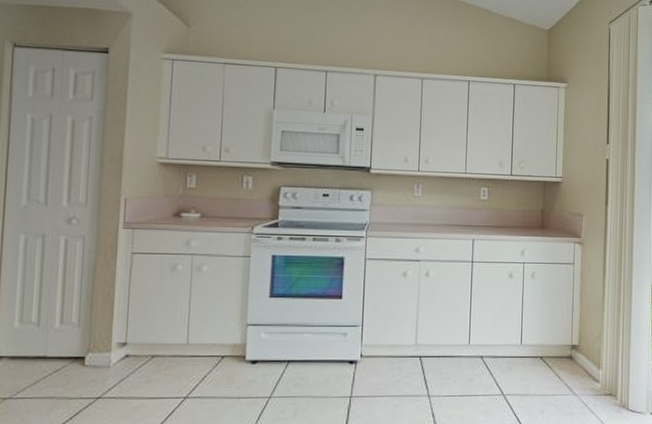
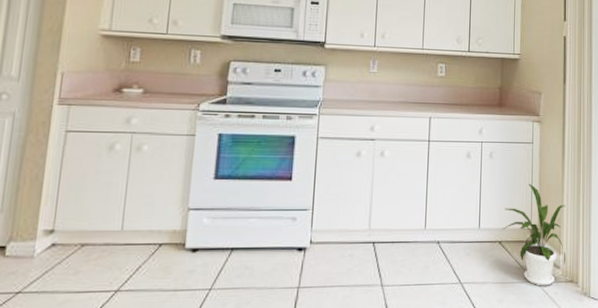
house plant: none [543,302,606,399] -> present [502,183,566,286]

